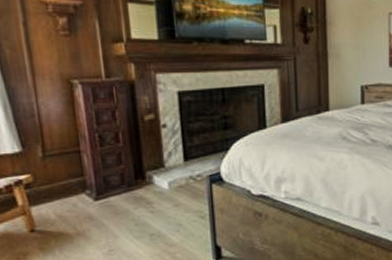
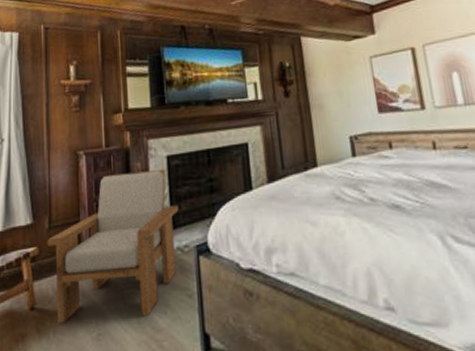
armchair: none [42,105,191,243] -> present [47,170,179,323]

